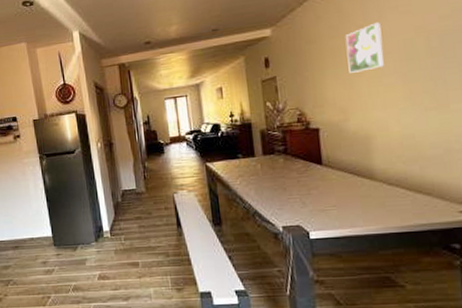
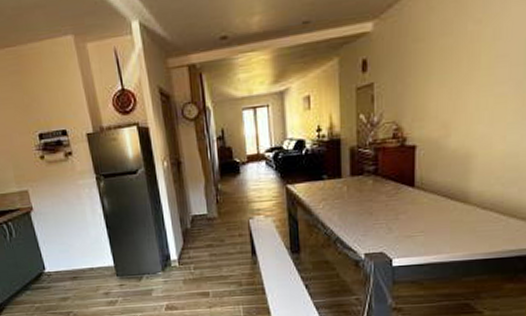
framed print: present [345,22,384,73] -> none [458,15,502,80]

